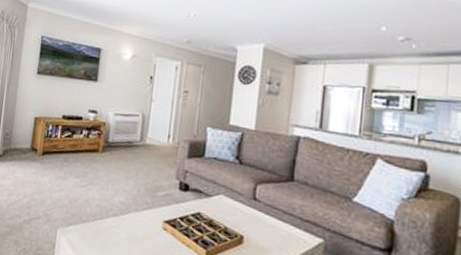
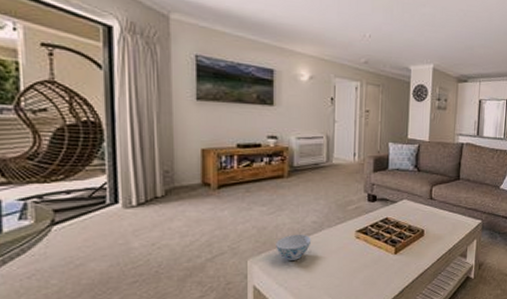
bowl: none [83,211,117,240] -> present [276,234,310,260]

